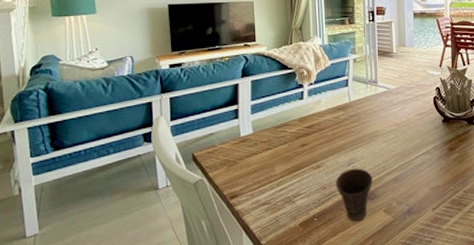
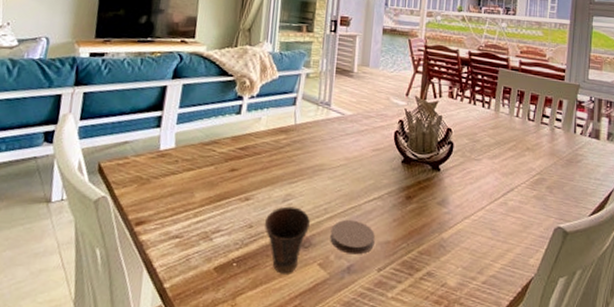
coaster: none [390,172,427,200] -> present [330,219,375,255]

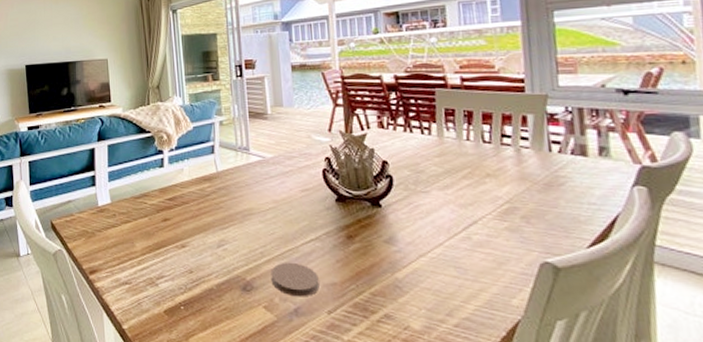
cup: present [264,206,310,274] -> none [203,251,248,317]

